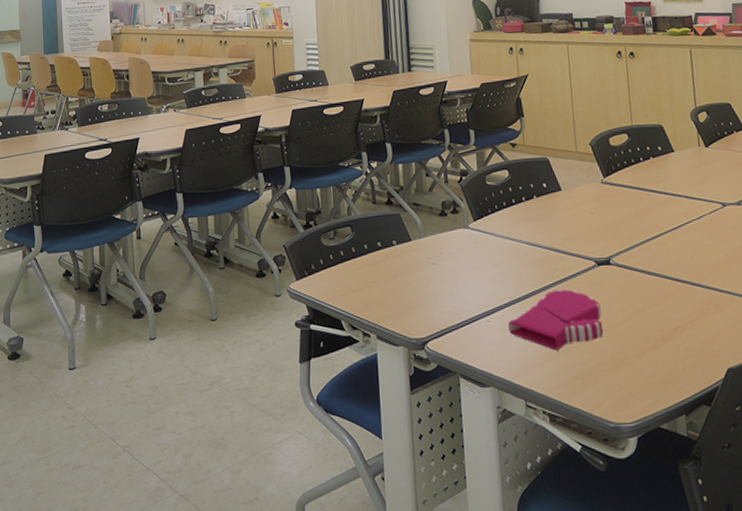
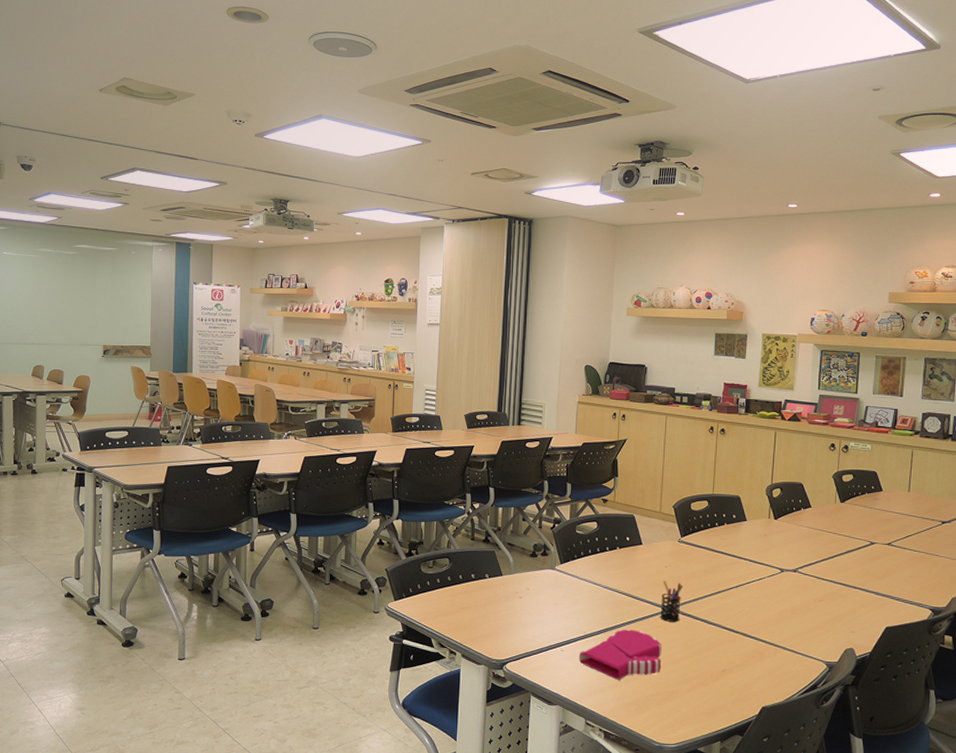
pen holder: none [590,230,616,277] -> present [660,581,684,622]

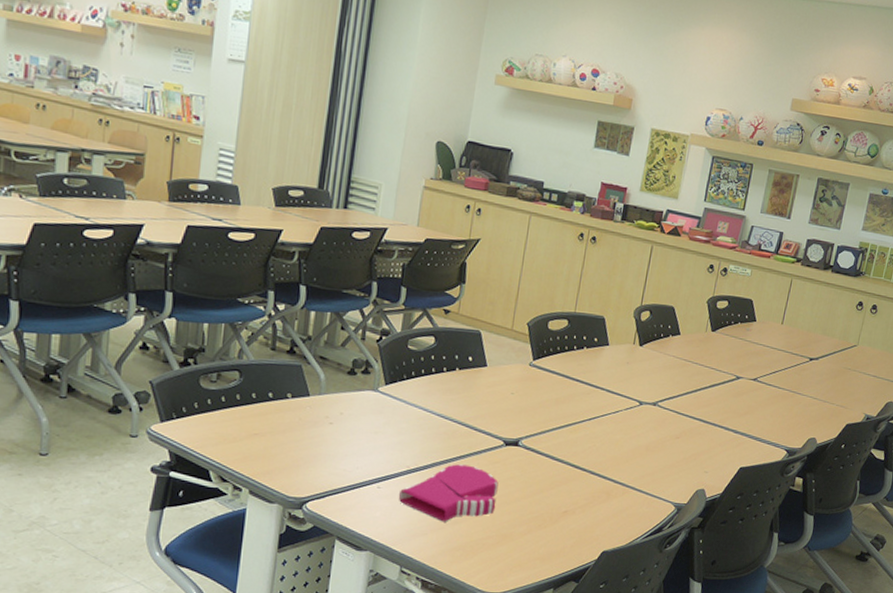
pen holder: present [660,581,684,622] -> none [499,410,530,457]

